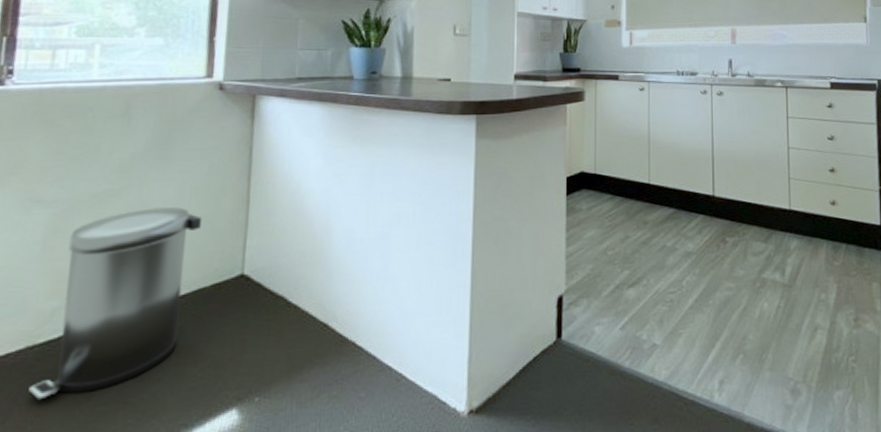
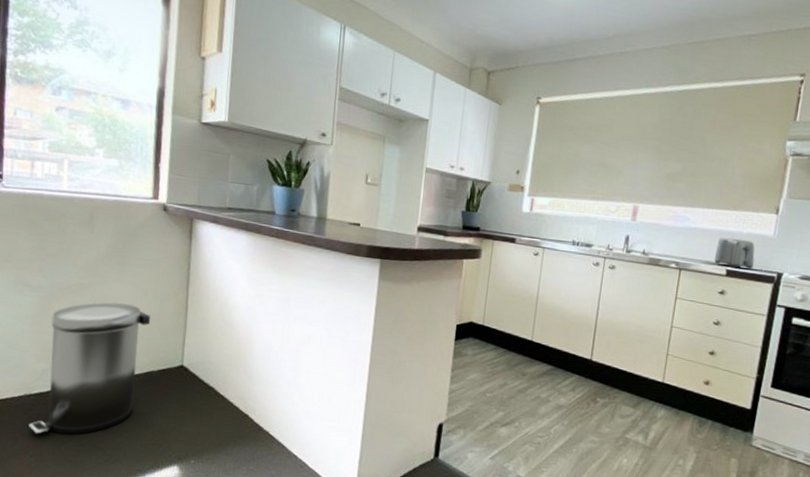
toaster: none [816,50,854,80] -> present [714,237,755,270]

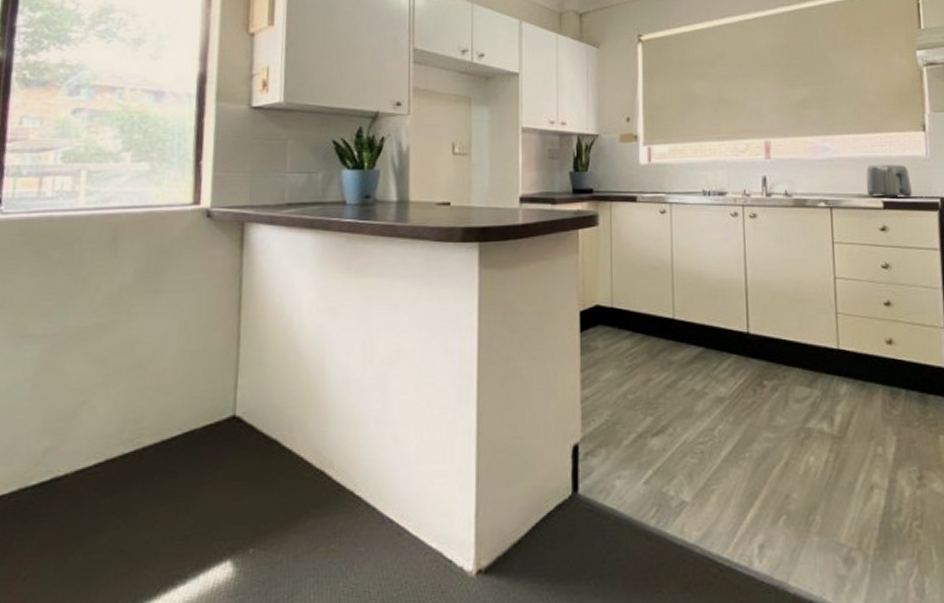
pedal bin: present [27,302,151,435] -> none [20,343,193,546]

